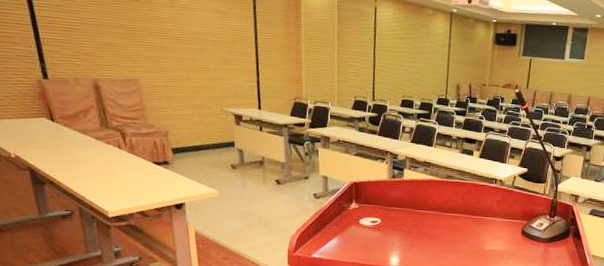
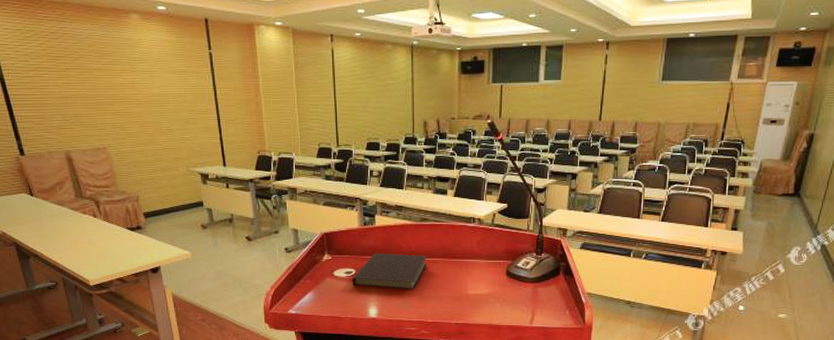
notebook: none [377,205,450,242] -> present [353,253,427,289]

